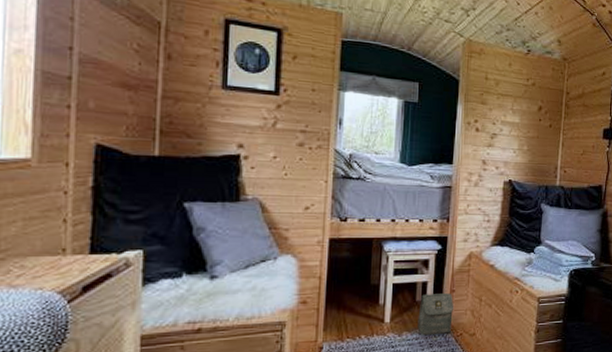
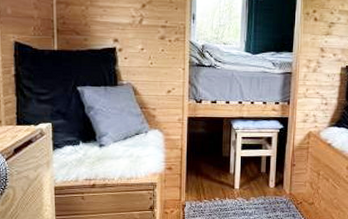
bag: present [417,293,454,336] -> none [263,166,295,202]

